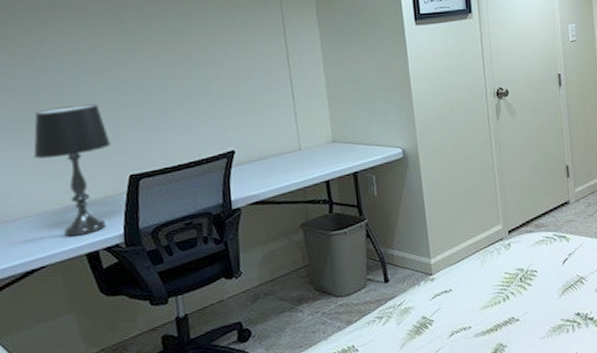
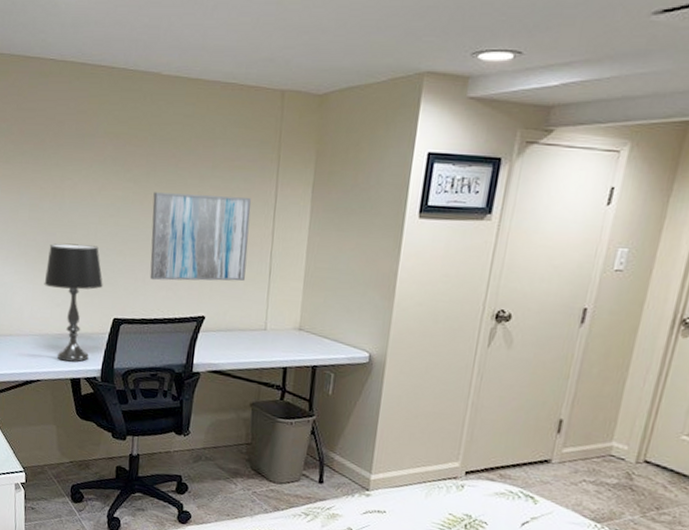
wall art: none [154,30,270,127] -> present [149,192,252,282]

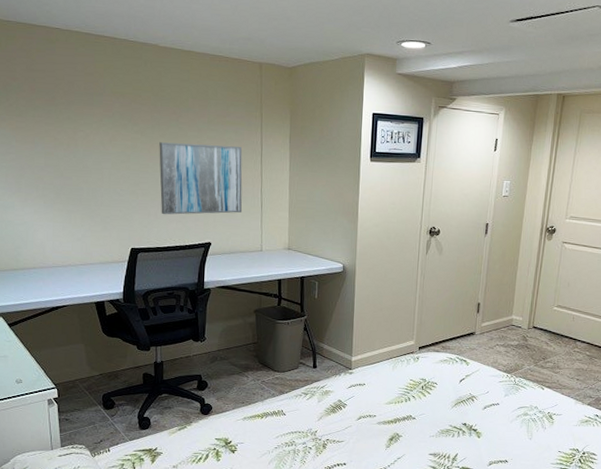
table lamp: present [44,243,103,362] -> none [64,186,119,288]

